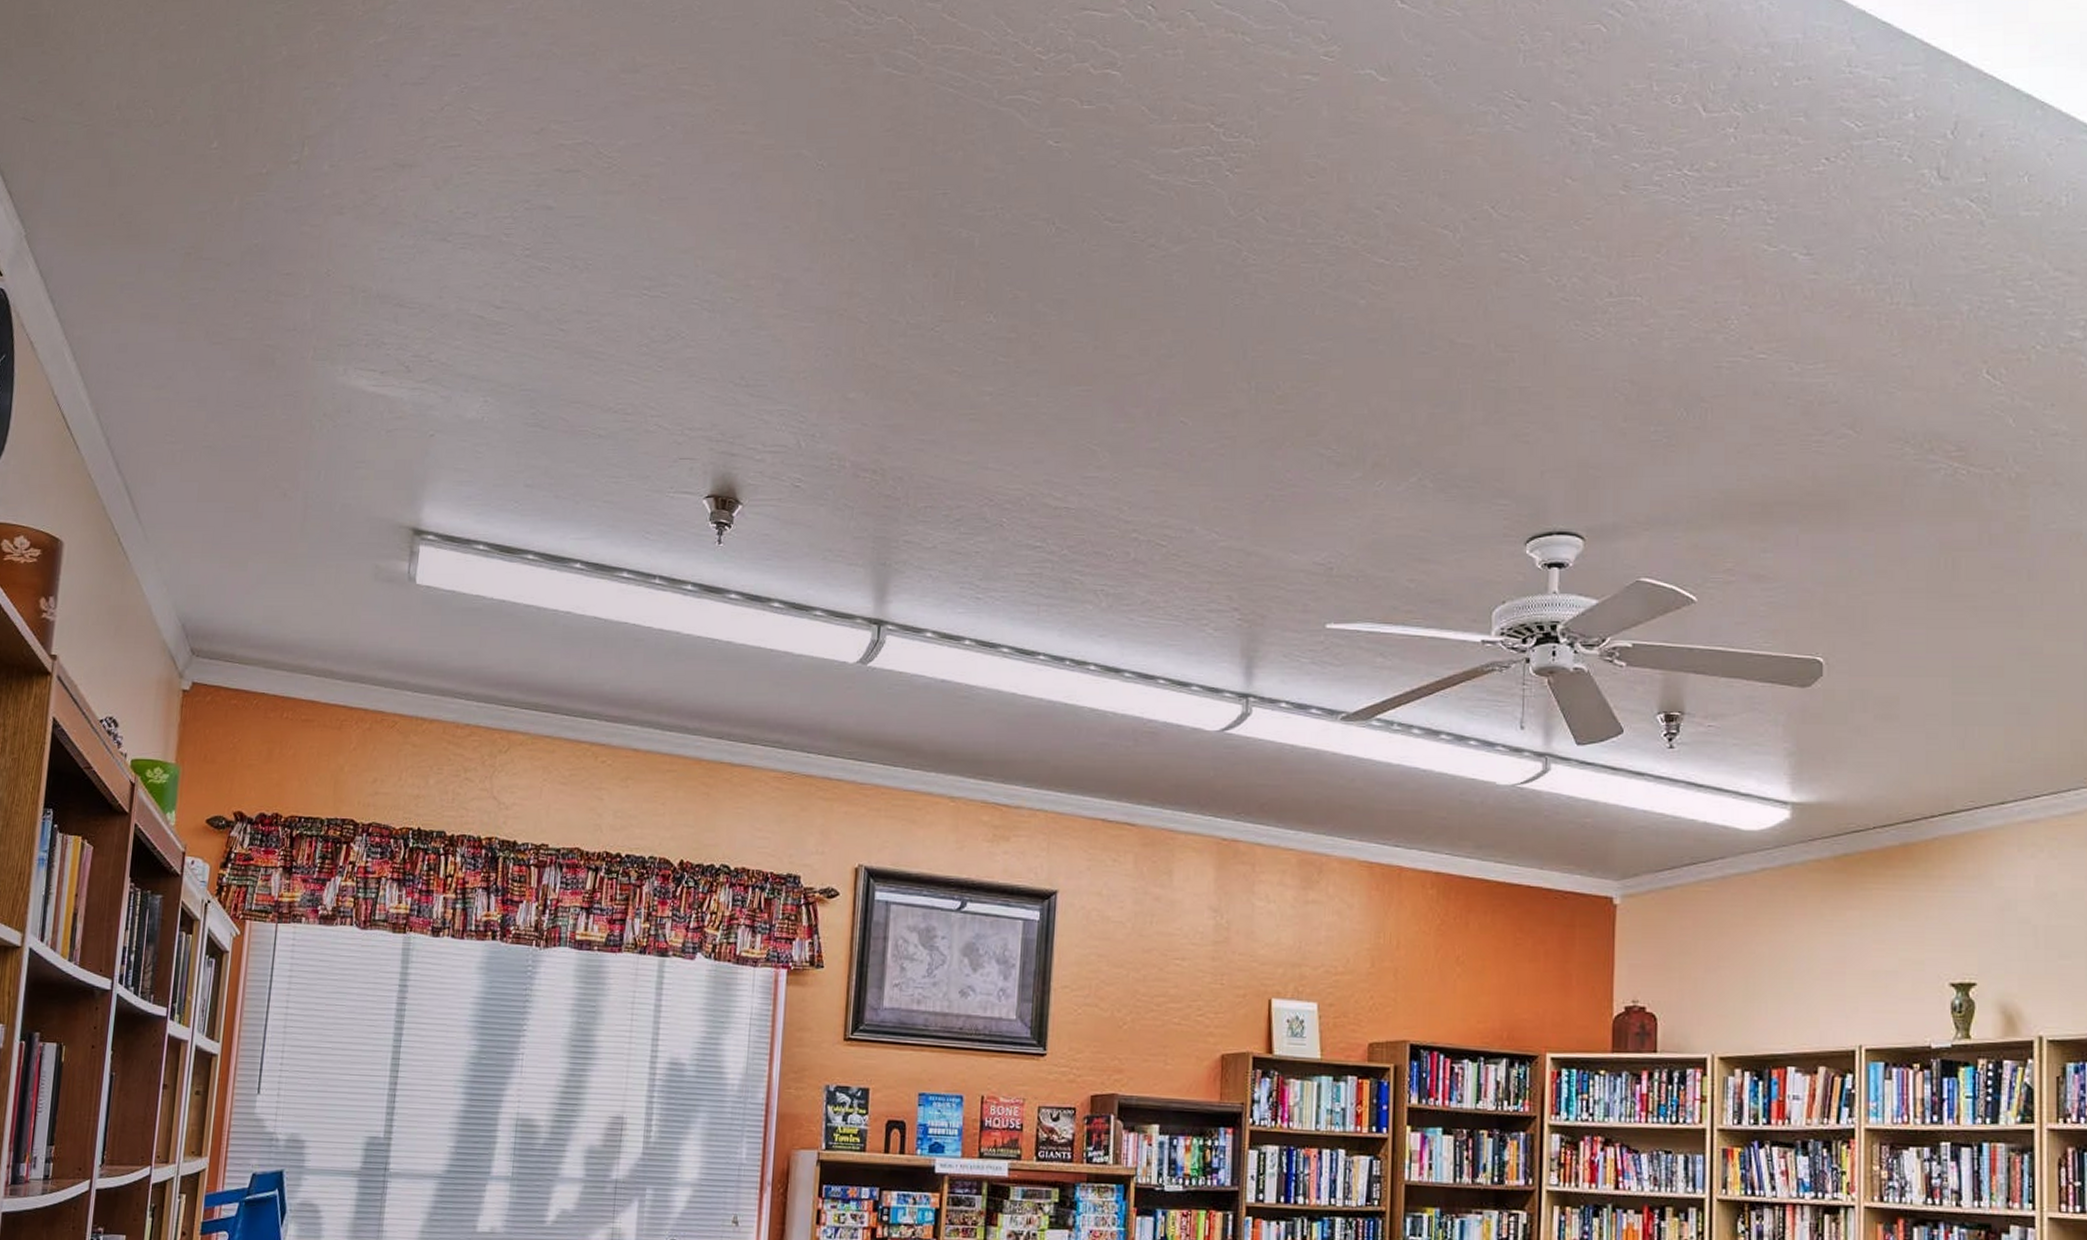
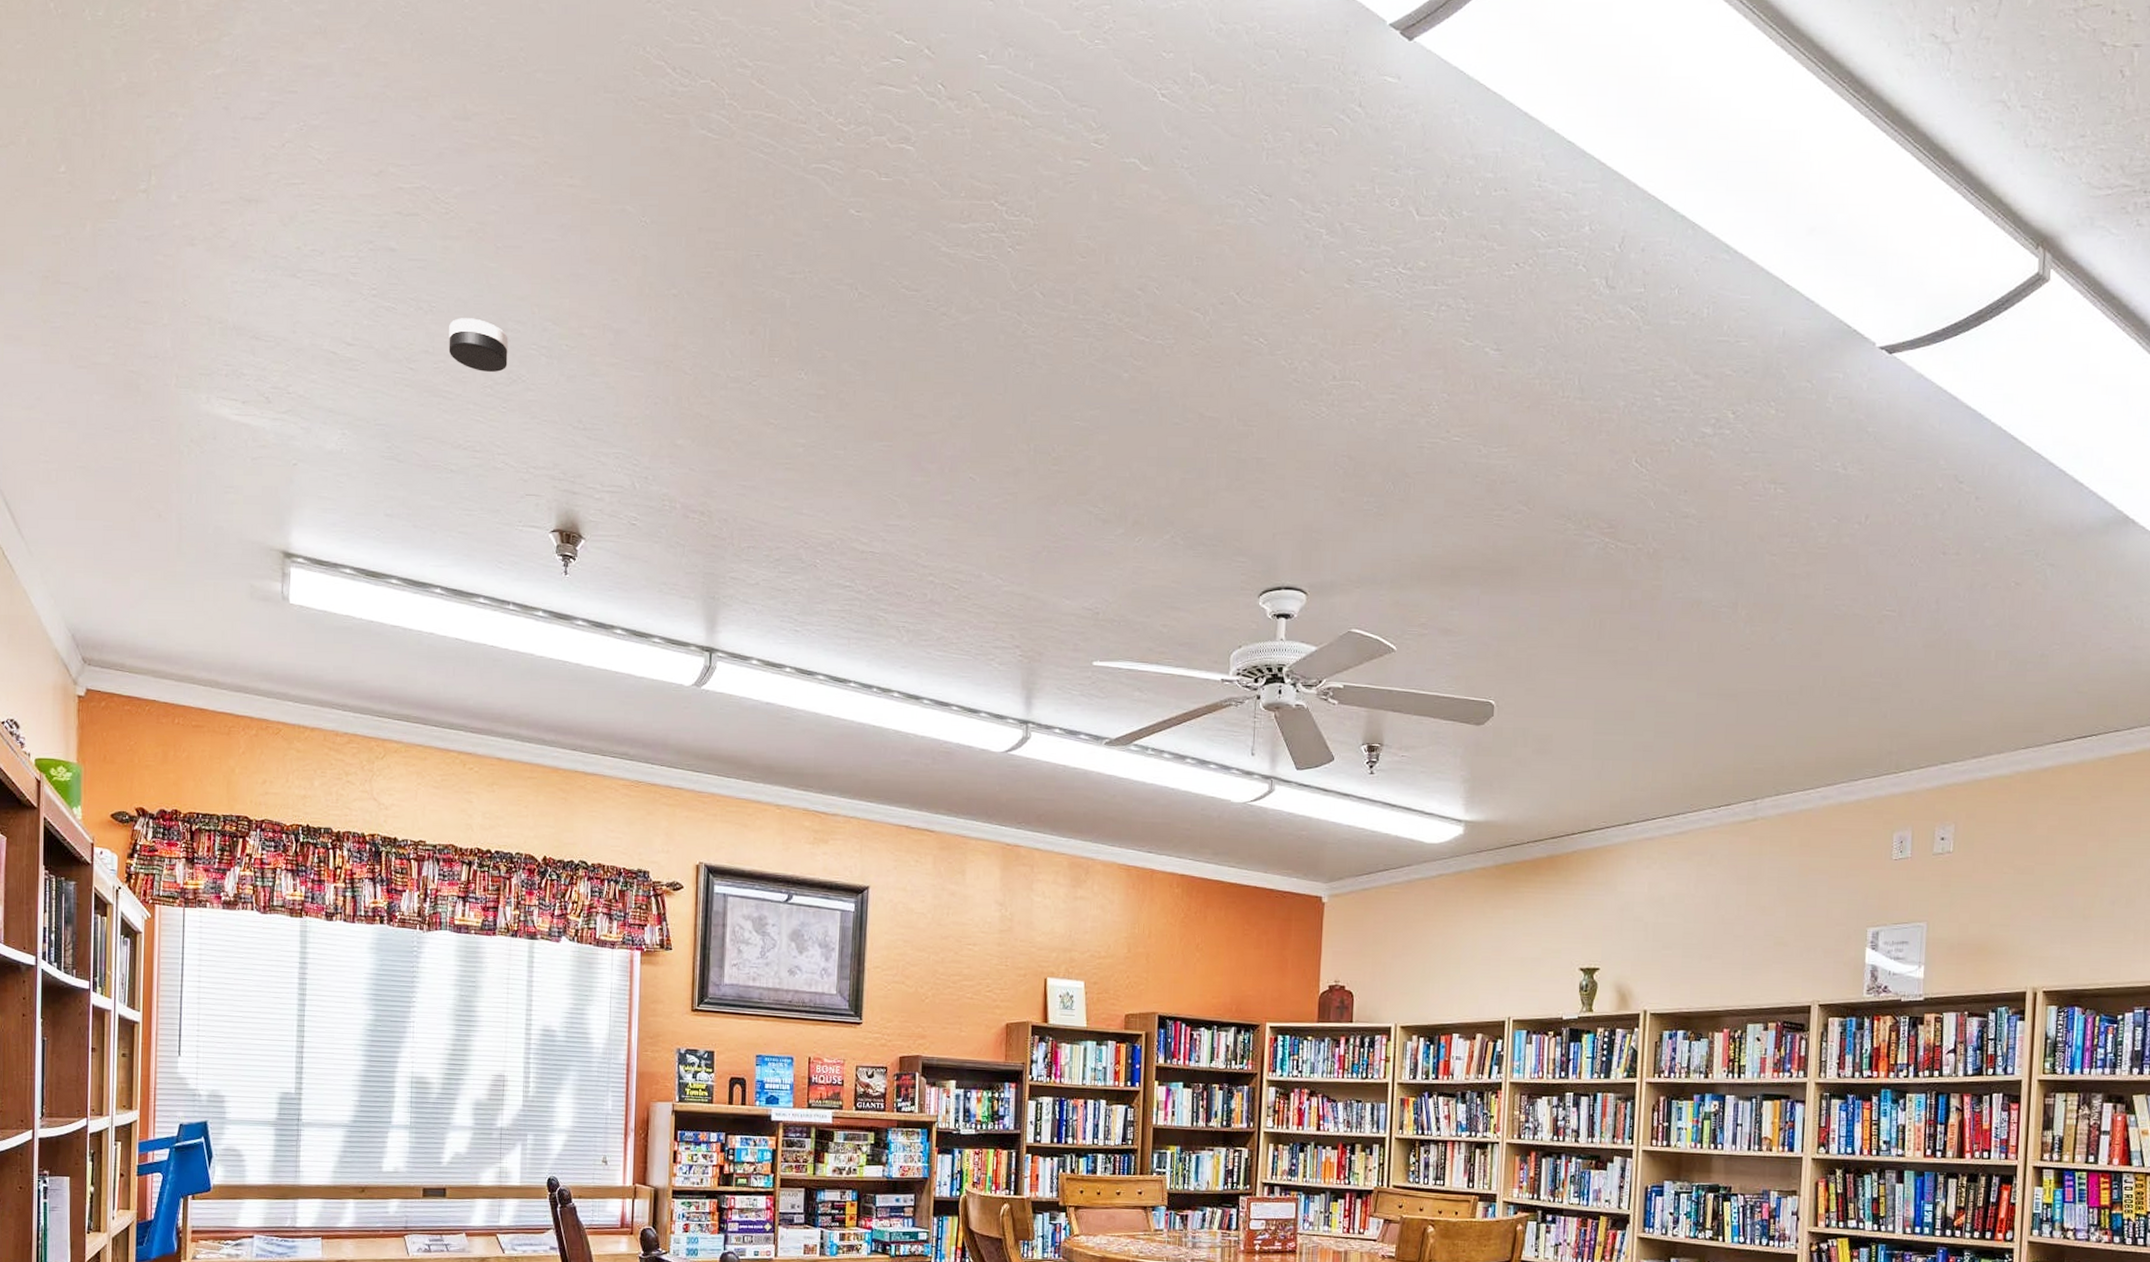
smoke detector: none [603,274,668,330] -> present [448,318,508,372]

